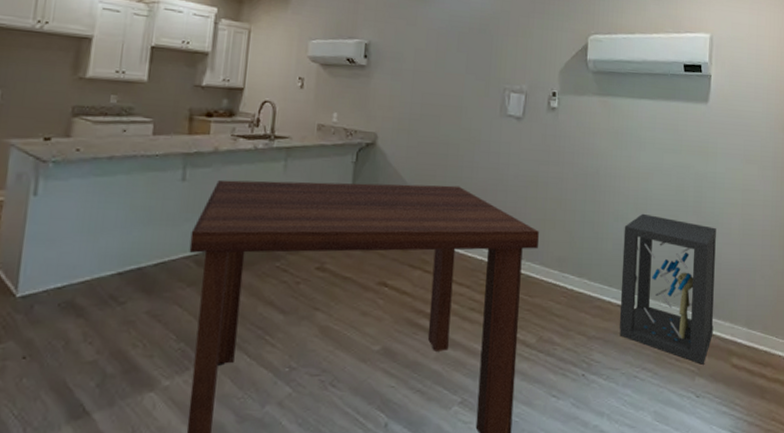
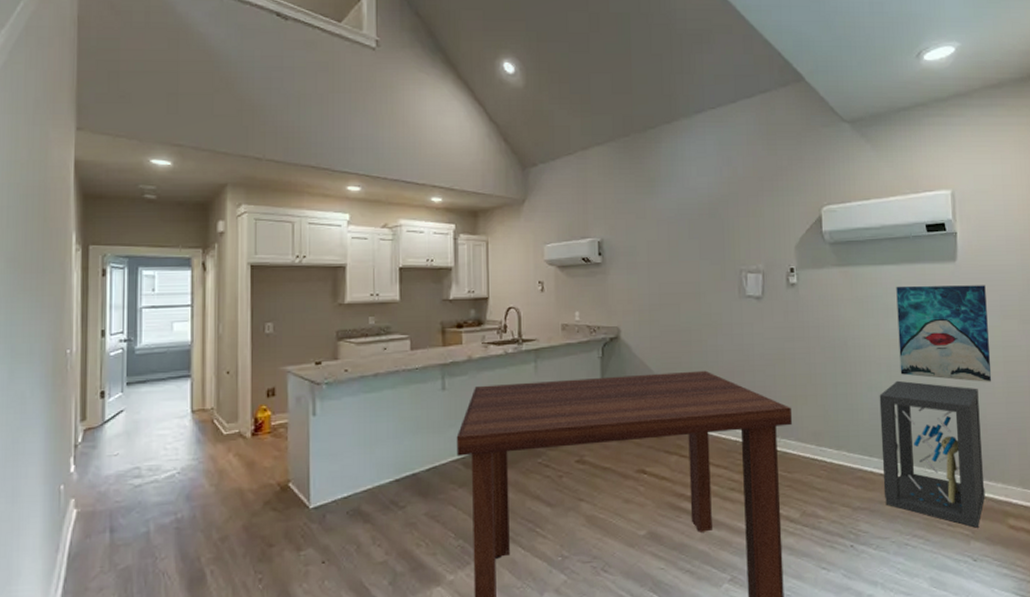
wall art: none [646,121,732,223] -> present [896,285,992,382]

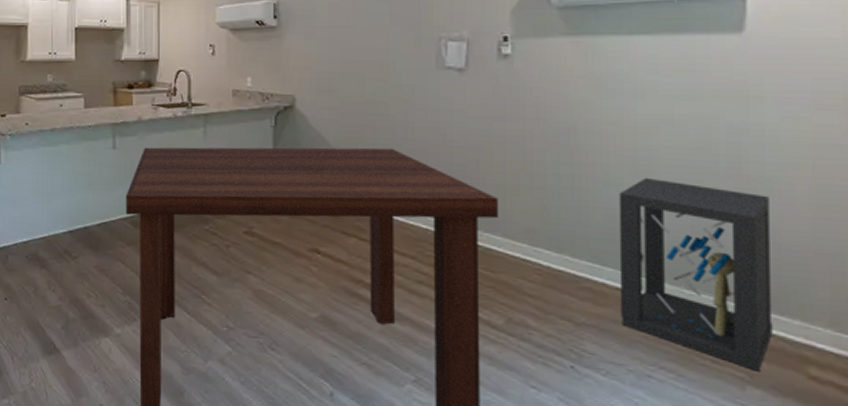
wall art: present [896,285,992,382] -> none [650,61,792,189]

